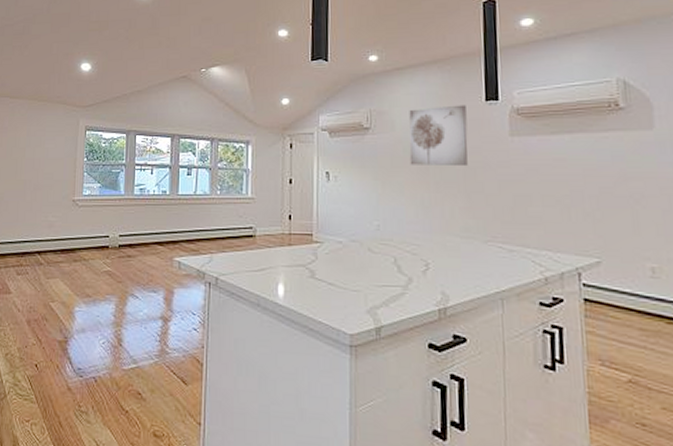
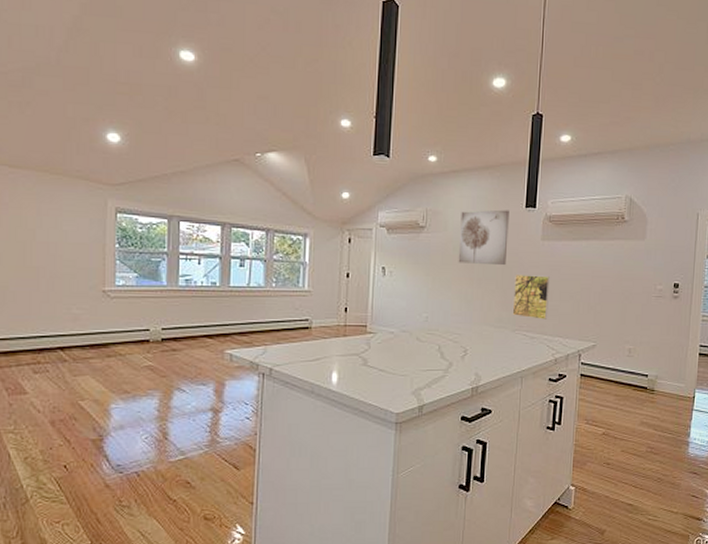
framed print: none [480,176,529,229] -> present [512,275,550,319]

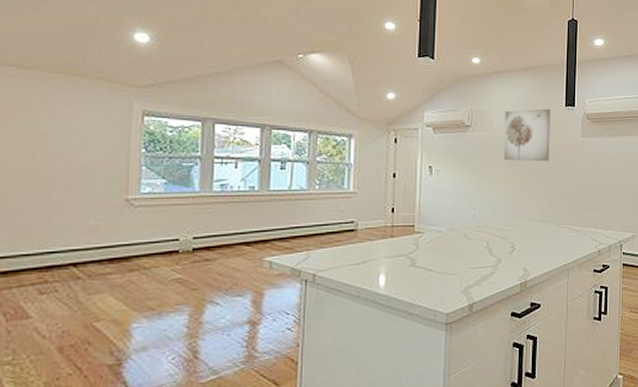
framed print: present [512,275,550,319] -> none [557,170,590,213]

